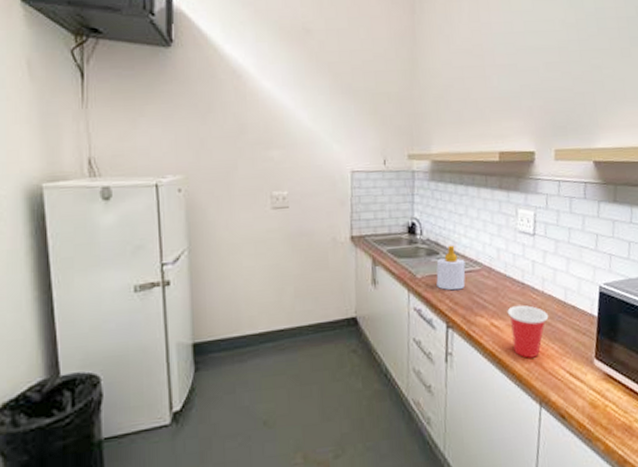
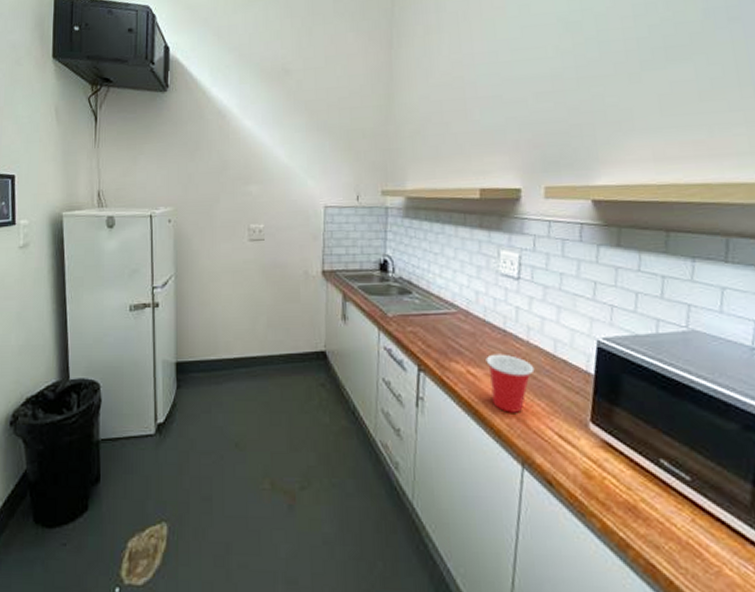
soap bottle: present [436,245,466,291] -> none [408,284,440,333]

